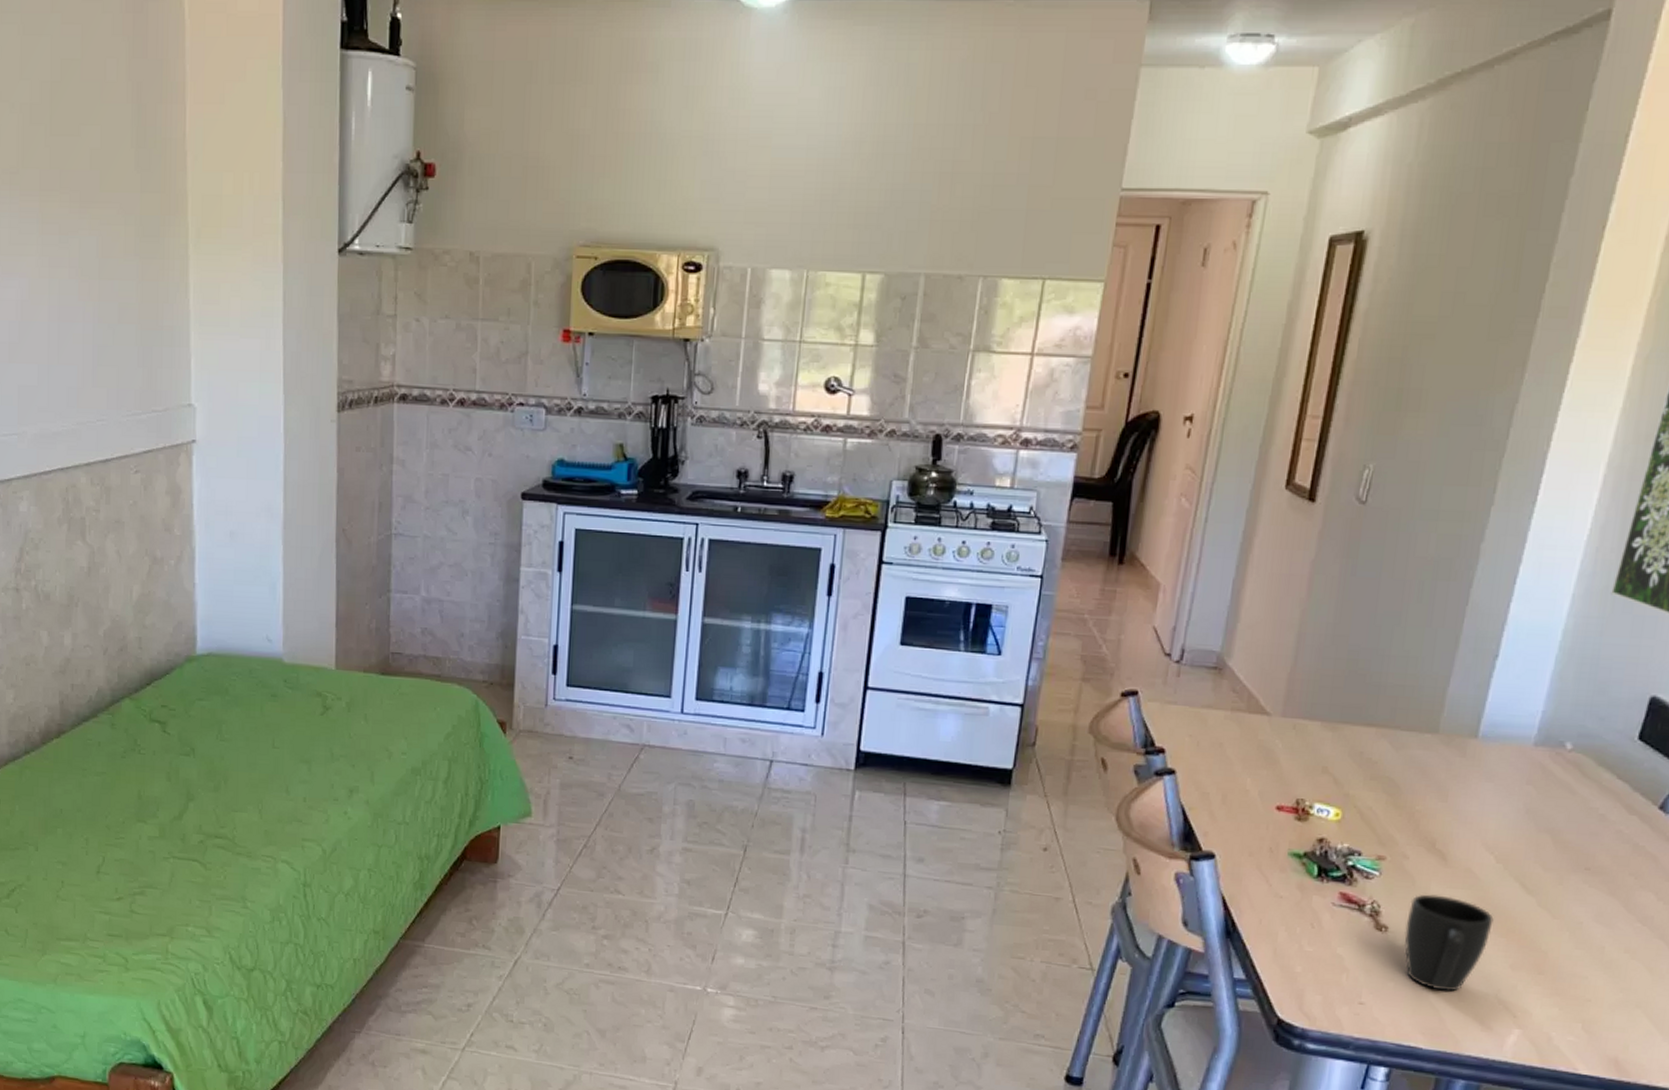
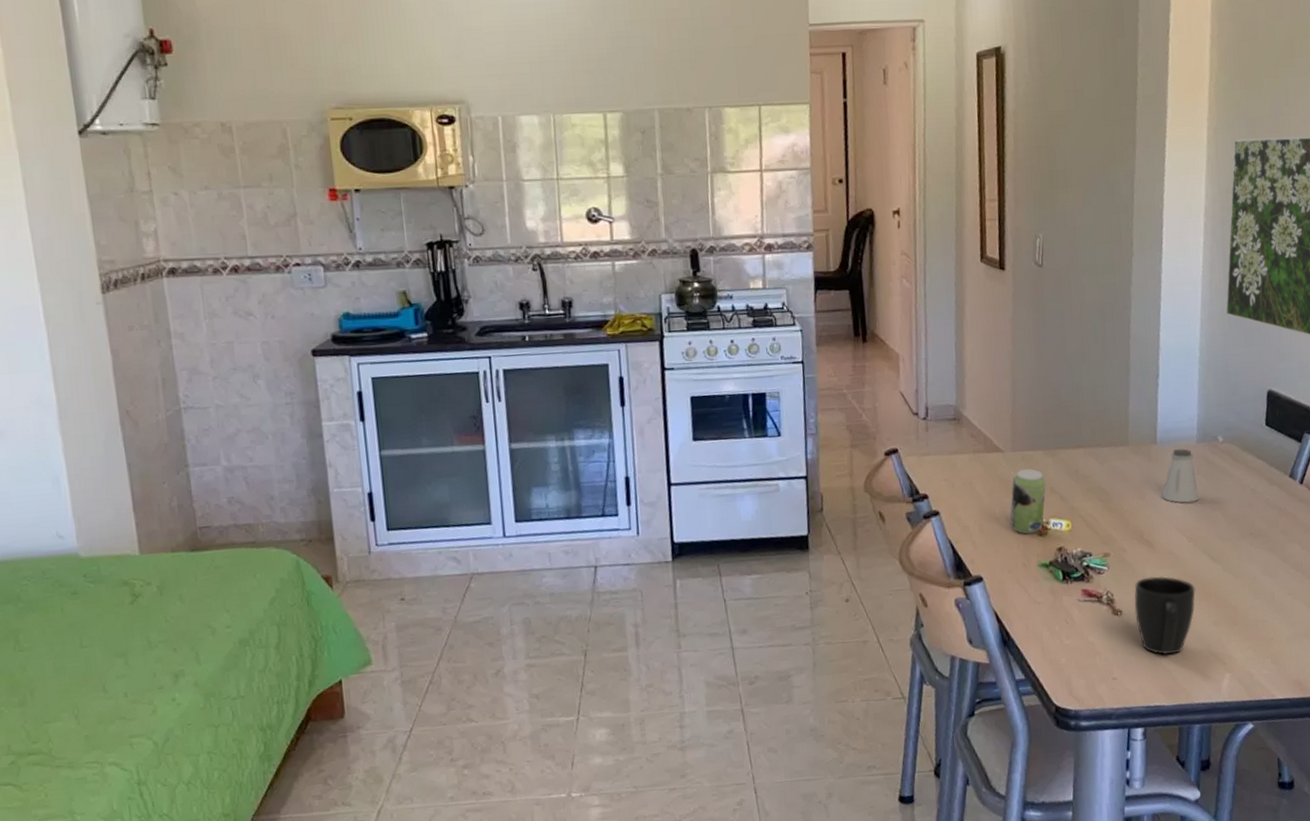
beverage can: none [1262,739,1319,816] -> present [1010,468,1046,535]
saltshaker: none [1471,749,1526,816] -> present [1162,449,1199,503]

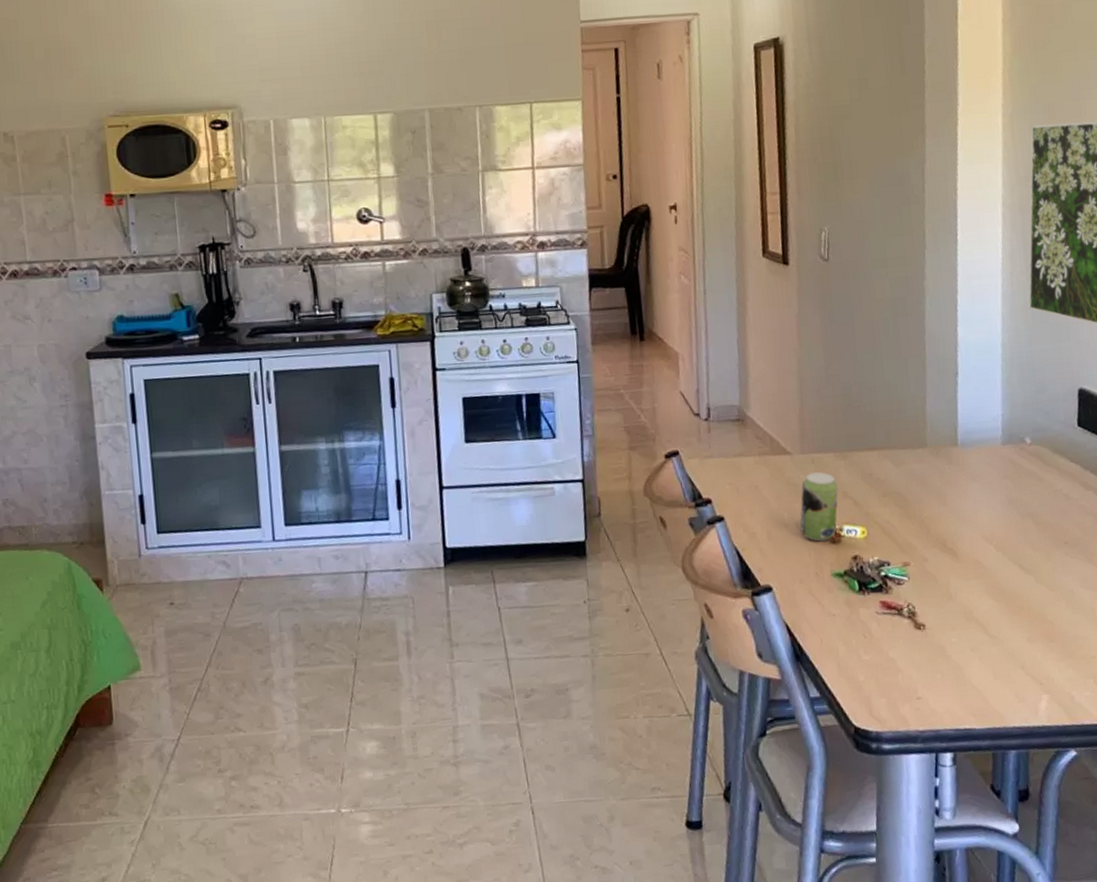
mug: present [1134,576,1195,655] -> none [938,588,1006,673]
saltshaker: present [1162,449,1199,503] -> none [965,451,1006,509]

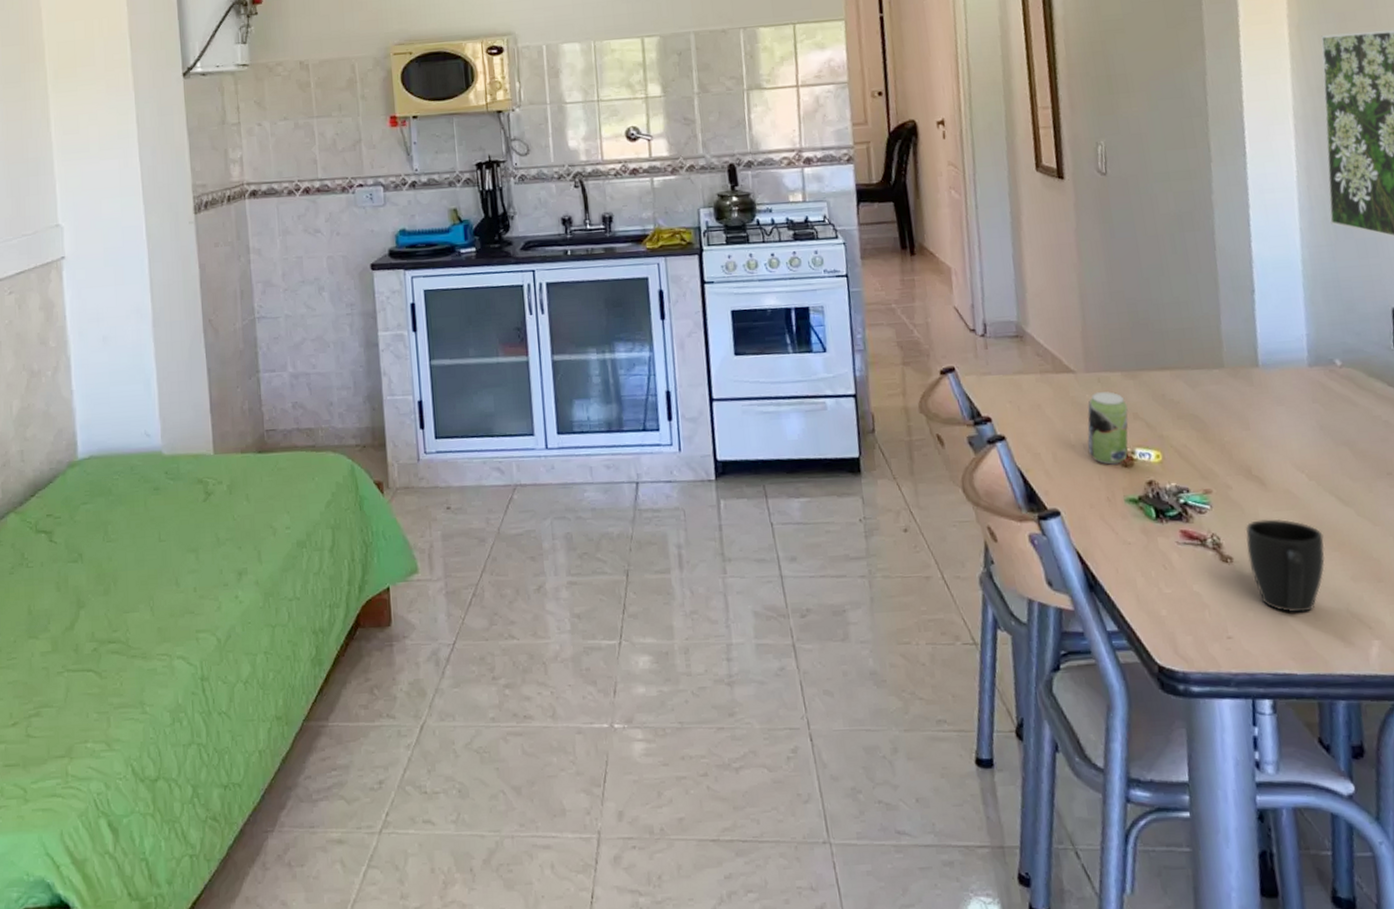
mug: none [938,588,1006,673] -> present [1245,519,1325,613]

